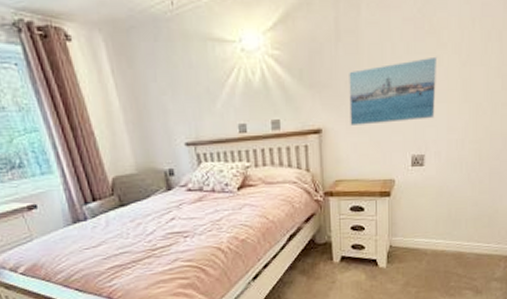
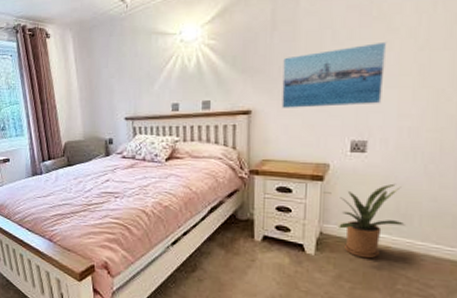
house plant: none [391,193,455,264] -> present [323,183,405,259]

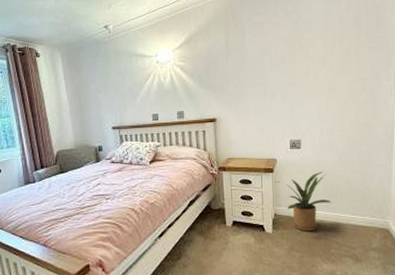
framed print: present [281,41,387,109] -> none [237,66,308,117]

